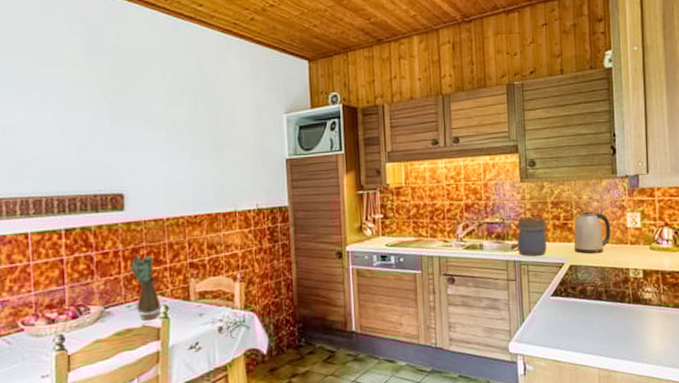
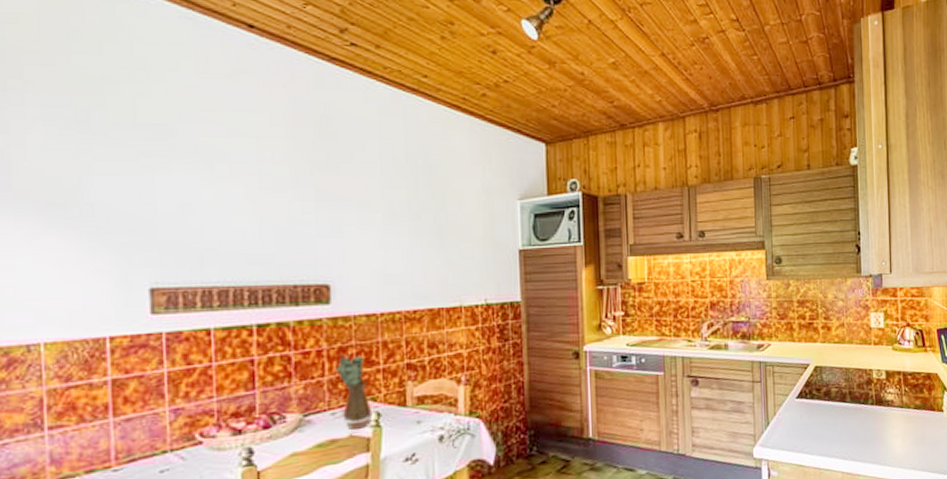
jar: present [517,216,548,256] -> none [763,315,794,357]
kettle: present [574,211,611,254] -> none [819,311,855,355]

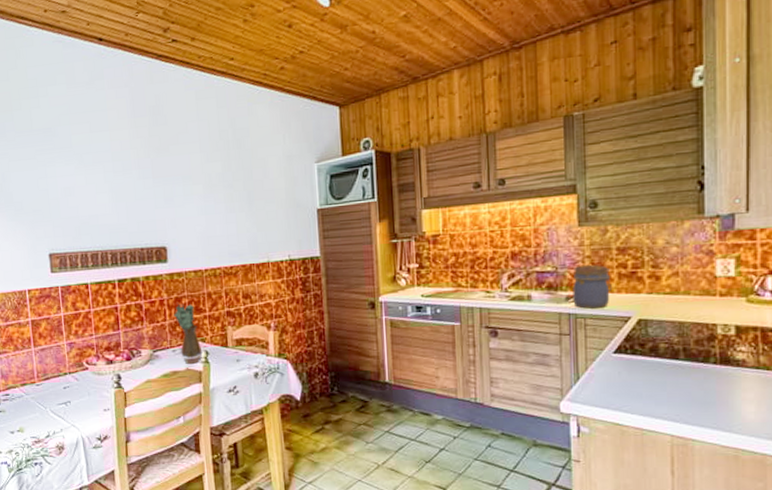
jar: none [763,315,794,357] -> present [573,264,612,309]

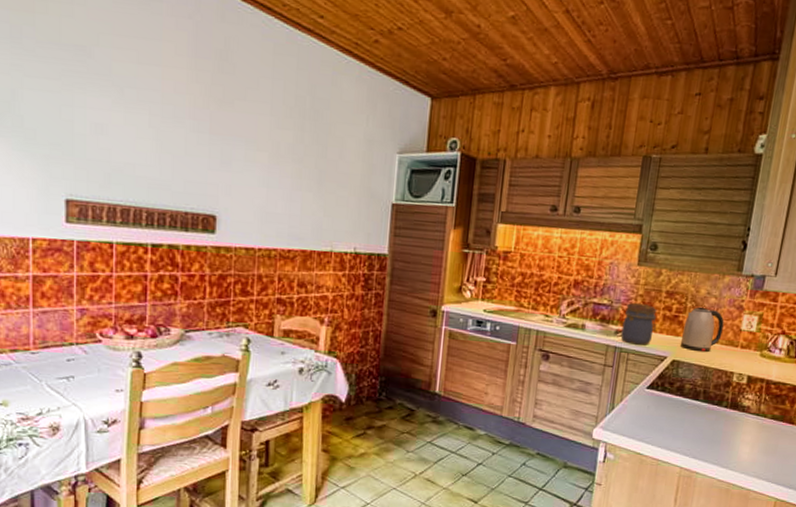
vase: present [173,302,203,364] -> none [214,280,244,351]
kettle: none [644,258,693,307] -> present [680,307,724,353]

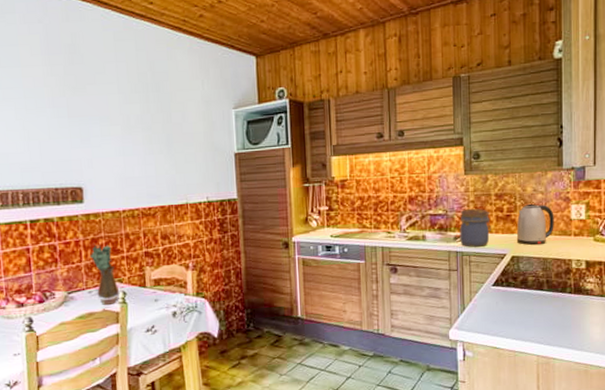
vase: none [214,280,244,351] -> present [89,243,120,305]

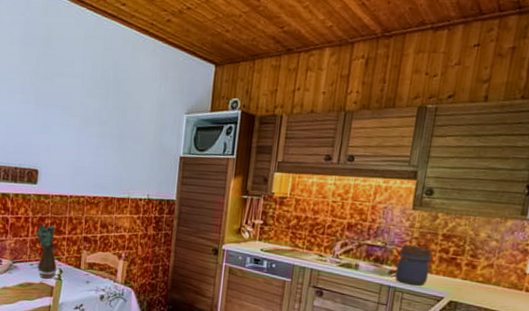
kettle: present [516,203,554,245] -> none [458,250,507,295]

